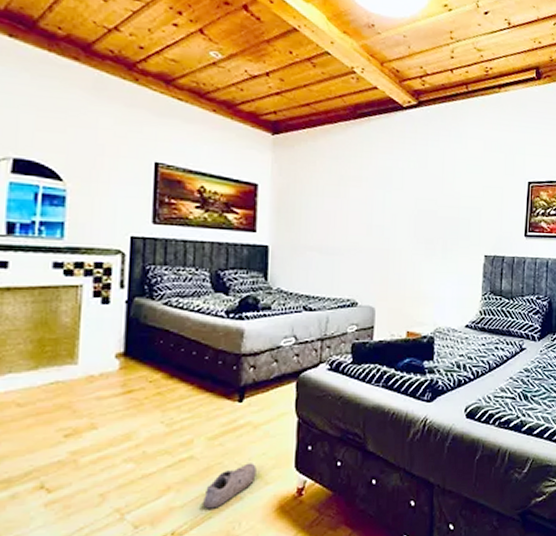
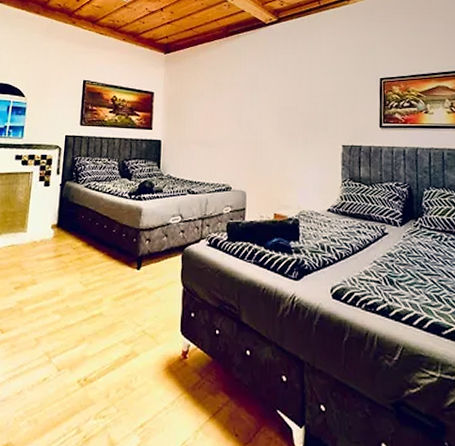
shoe: present [203,463,257,509] -> none [108,323,150,362]

